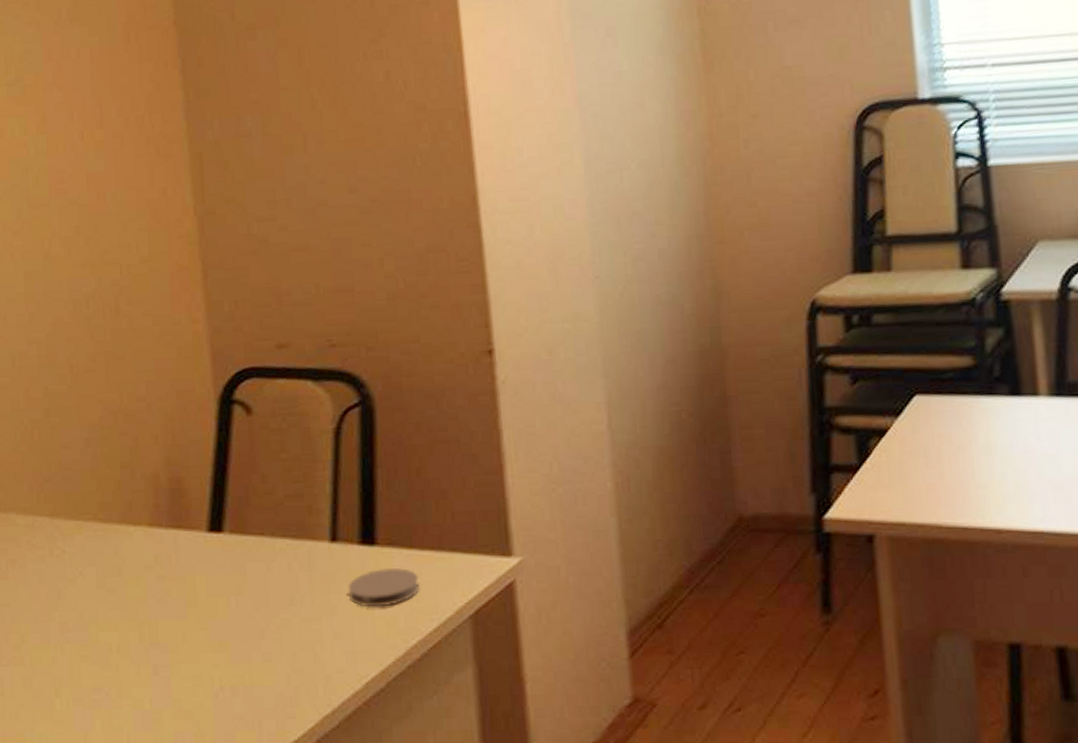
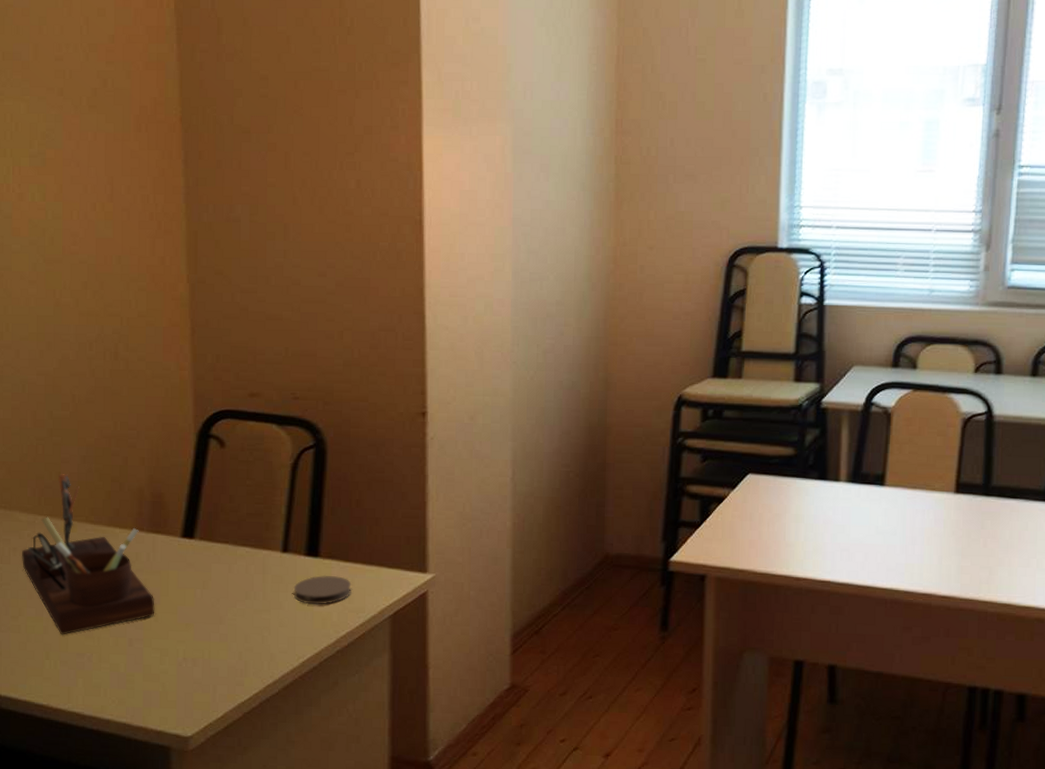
desk organizer: none [20,462,182,666] -> present [21,474,155,635]

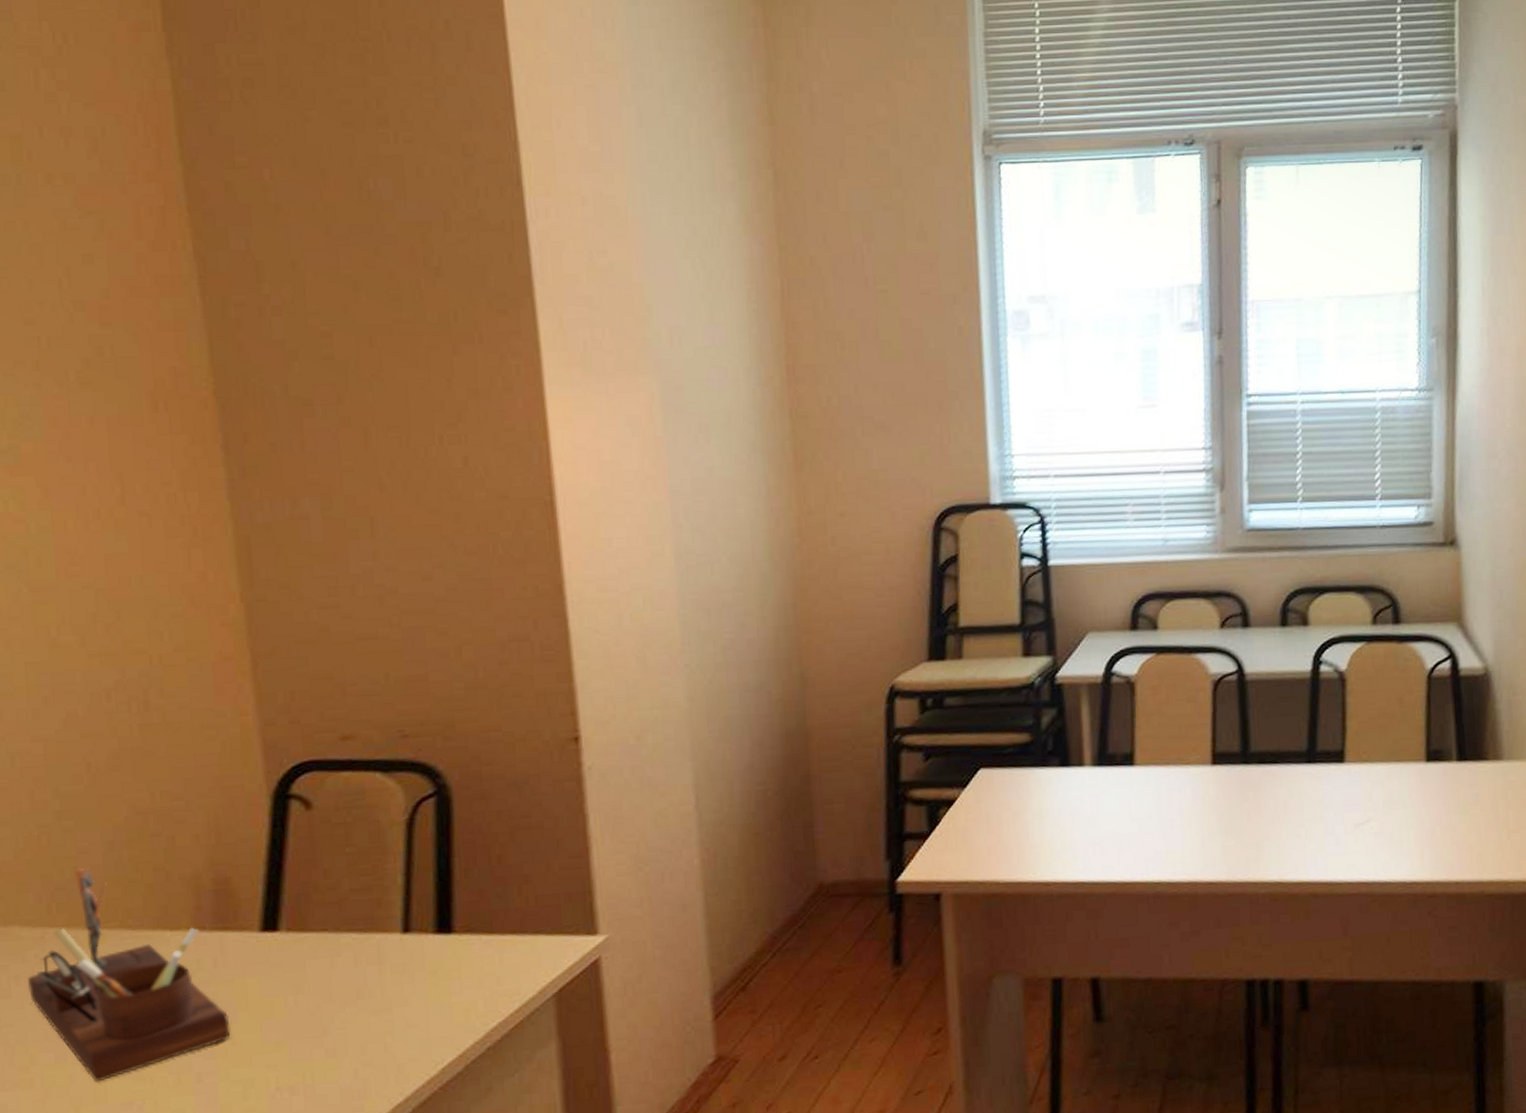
coaster: present [293,575,352,605] -> none [422,954,500,994]

